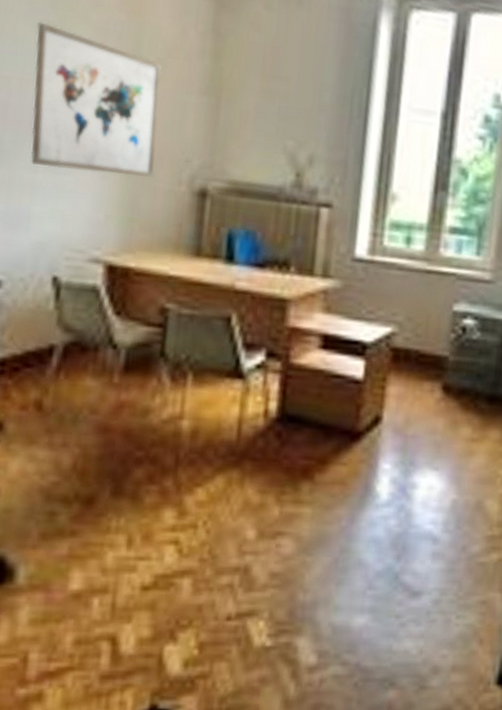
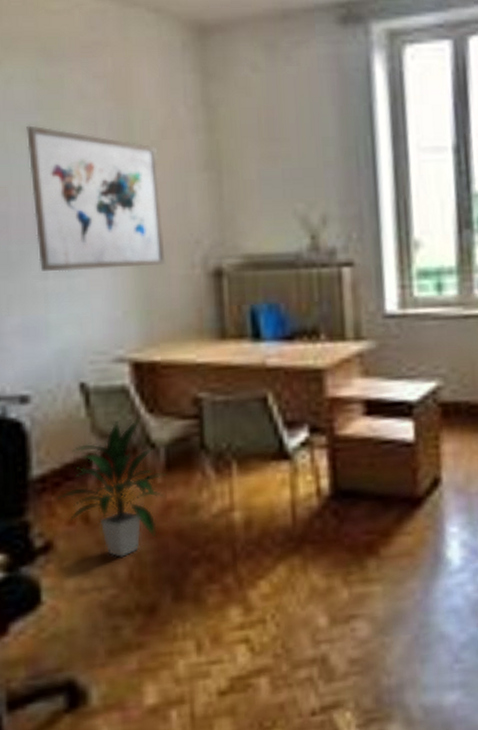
indoor plant: none [14,317,123,448] -> present [57,417,166,557]

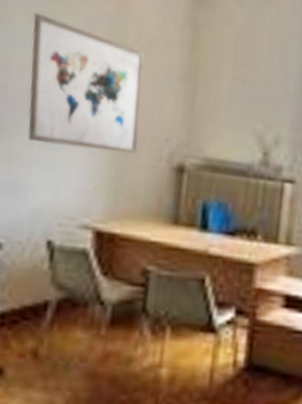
indoor plant: present [57,417,166,557] -> none [13,277,109,391]

